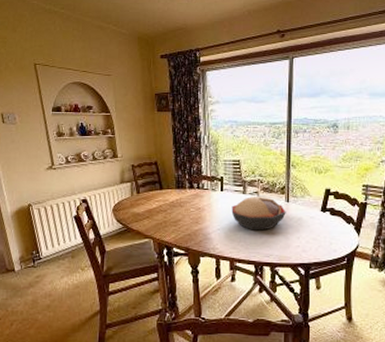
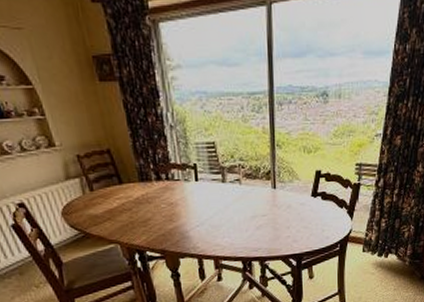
decorative bowl: present [231,197,286,231] -> none [210,184,273,224]

